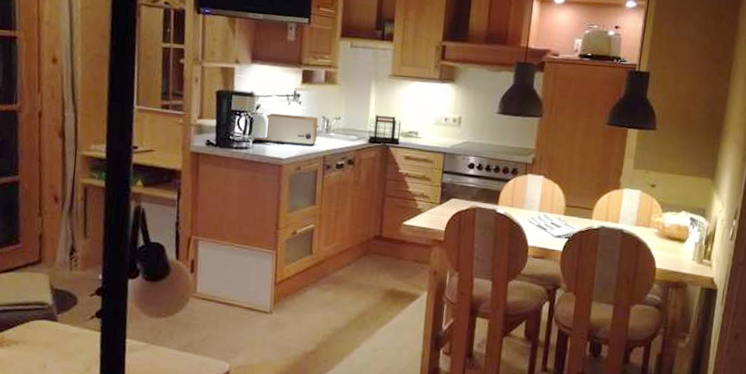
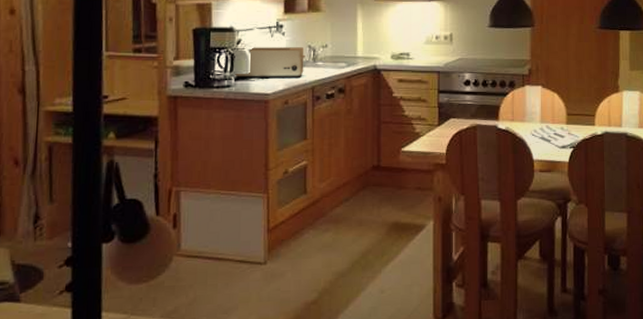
dish rack: present [368,115,401,146] -> none [358,39,392,69]

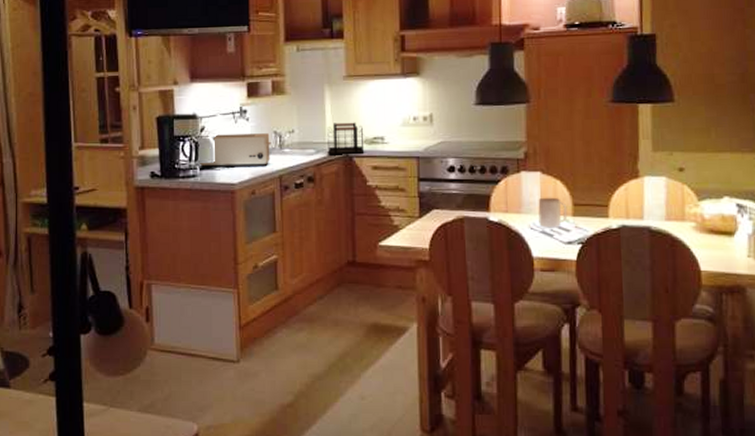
dish rack: none [358,39,392,69] -> present [327,122,365,155]
mug: none [539,108,562,136] -> present [538,197,568,229]

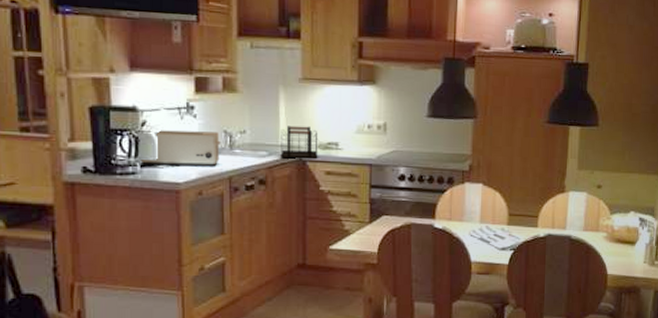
mug: present [538,197,568,229] -> none [478,207,503,237]

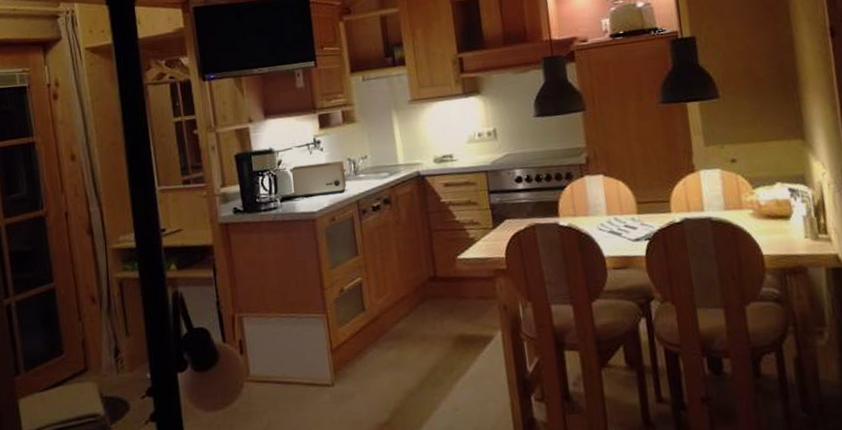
dish rack: present [281,125,318,160] -> none [398,143,436,177]

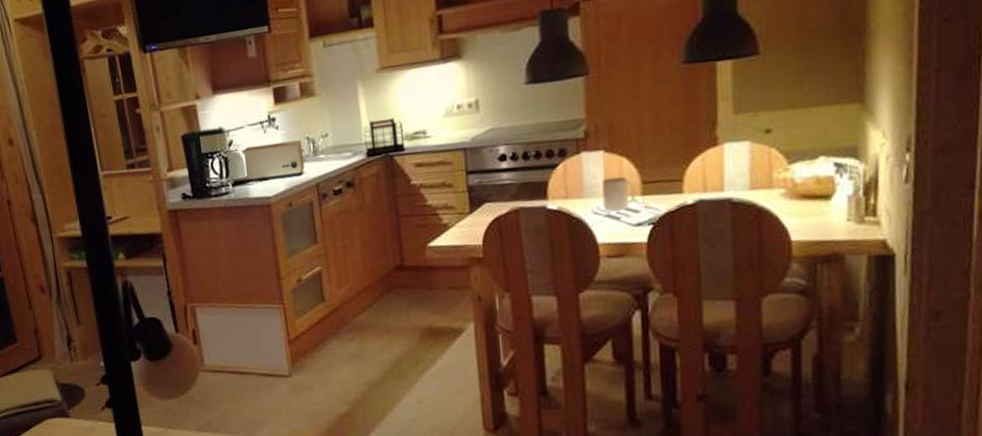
dish rack: none [398,143,436,177] -> present [363,118,406,157]
mug: none [603,197,633,229] -> present [601,176,636,212]

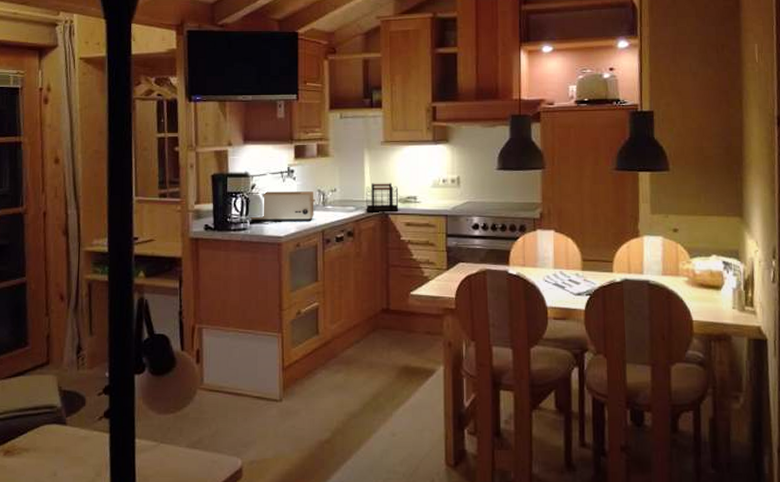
mug: present [601,176,636,212] -> none [551,253,577,282]

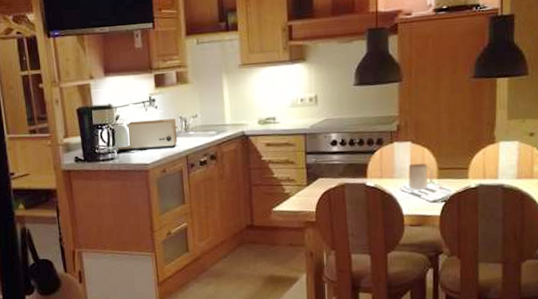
dish rack: present [366,183,399,212] -> none [226,105,259,136]
mug: none [551,253,577,282] -> present [408,163,433,191]

